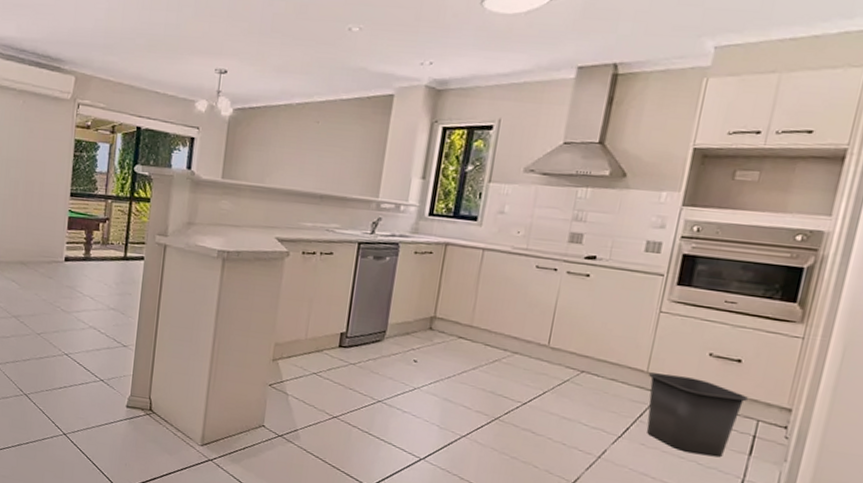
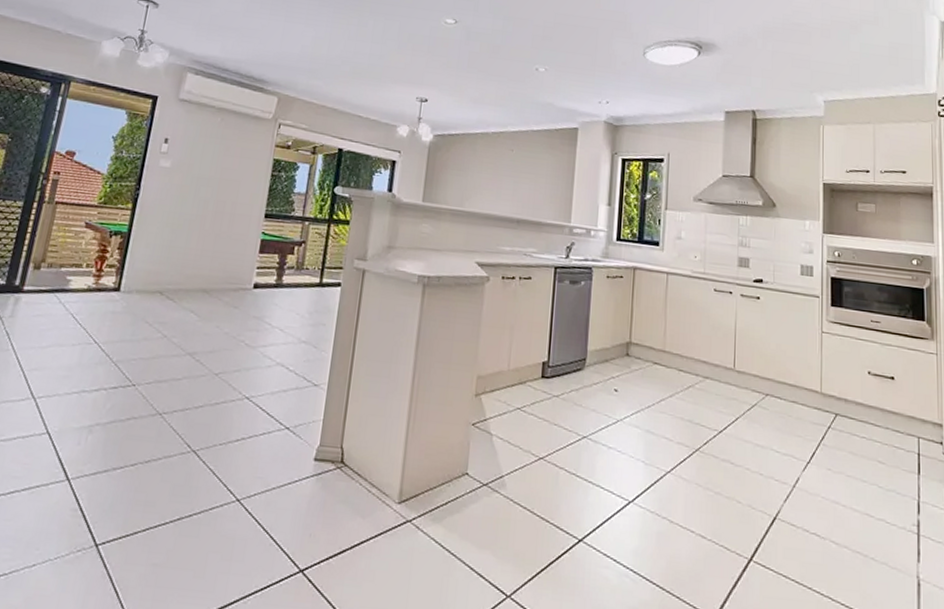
waste bin: present [646,372,748,458] -> none [823,393,906,479]

